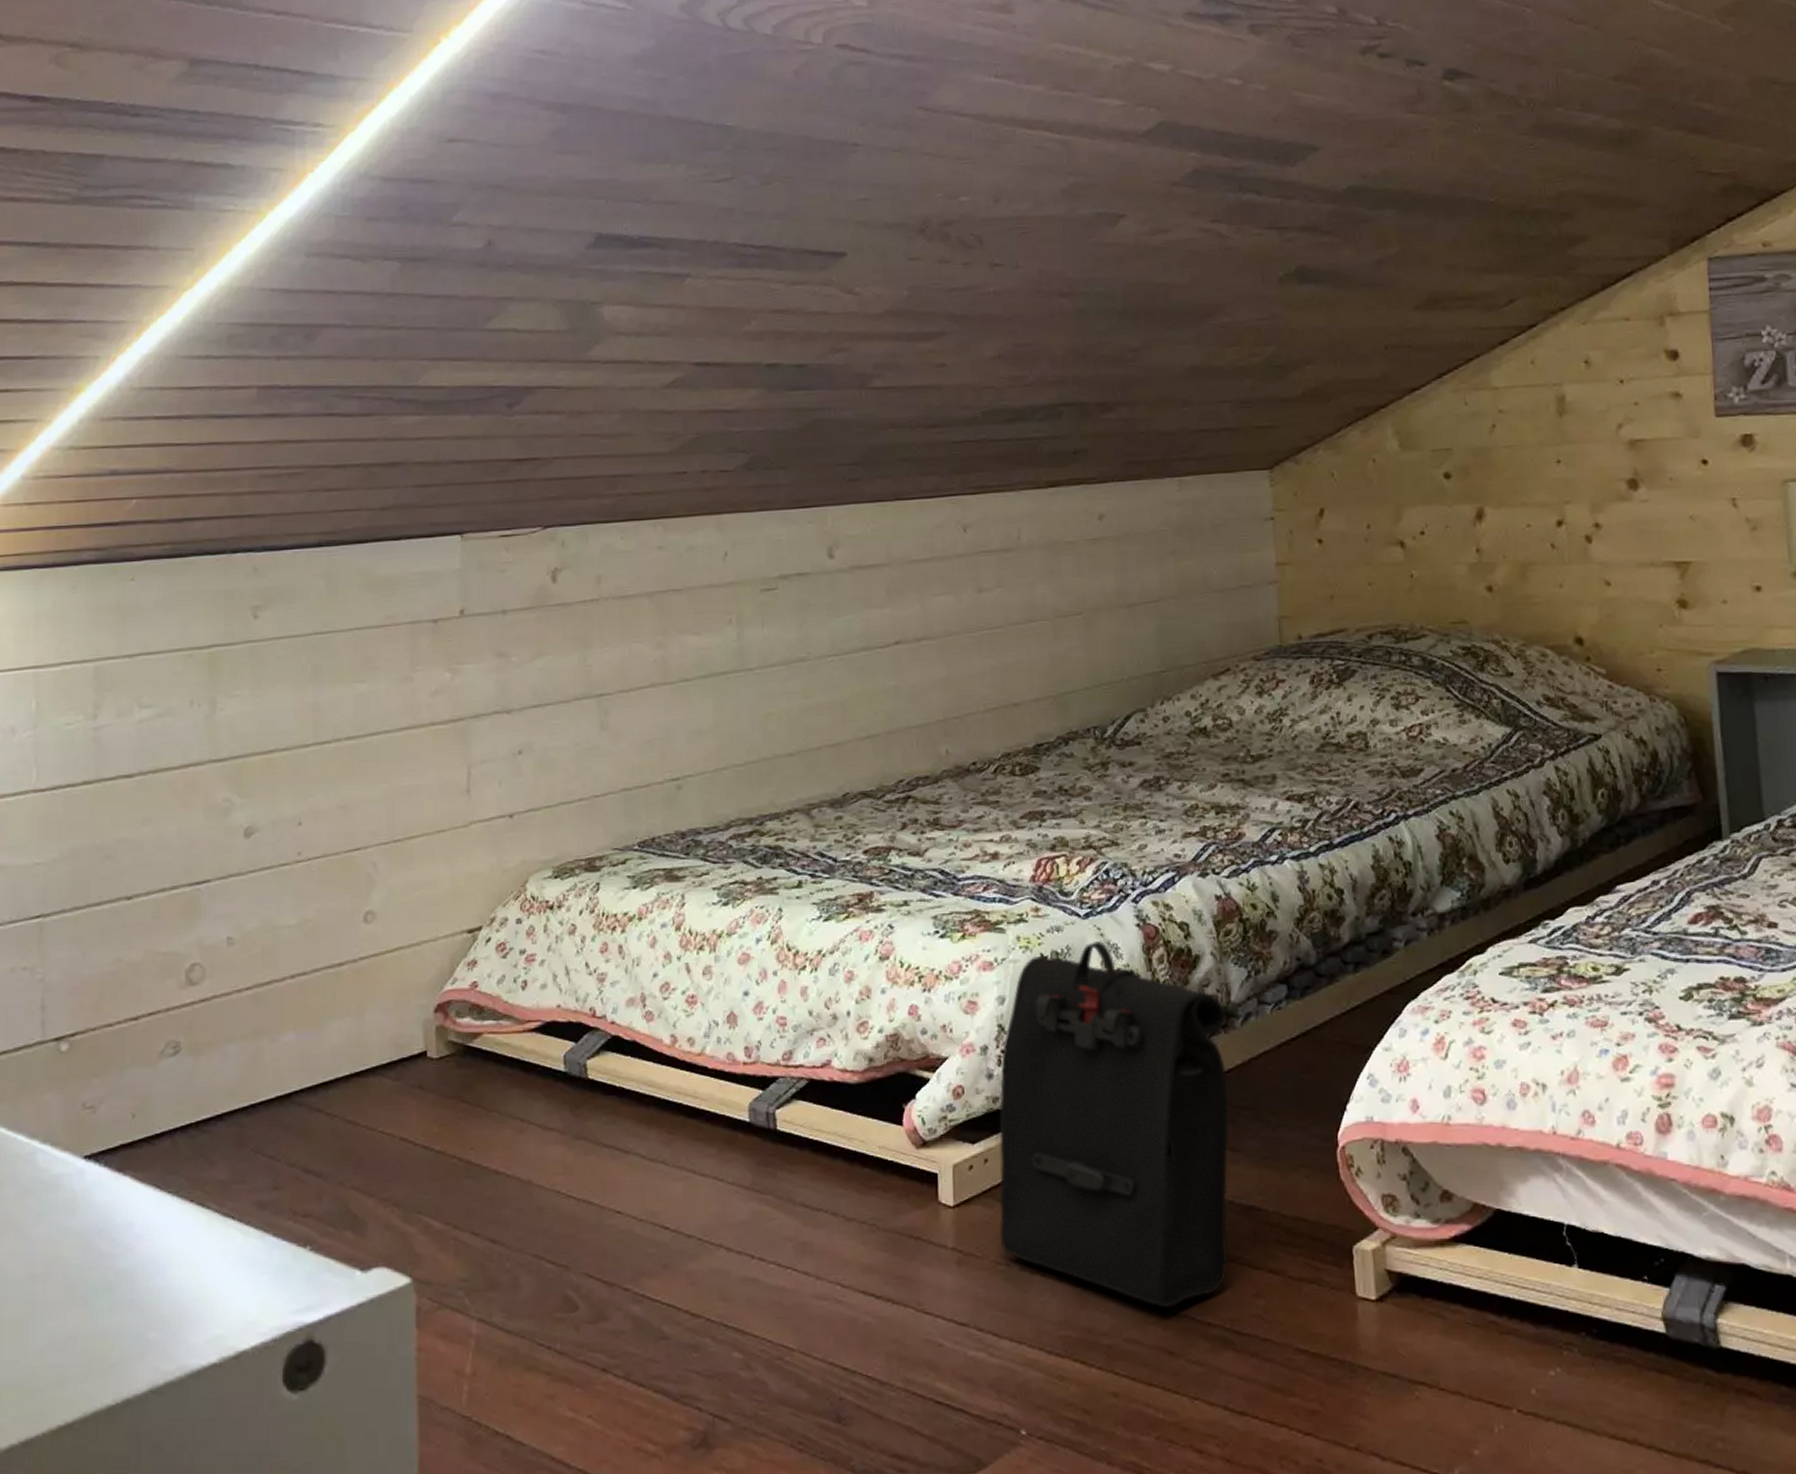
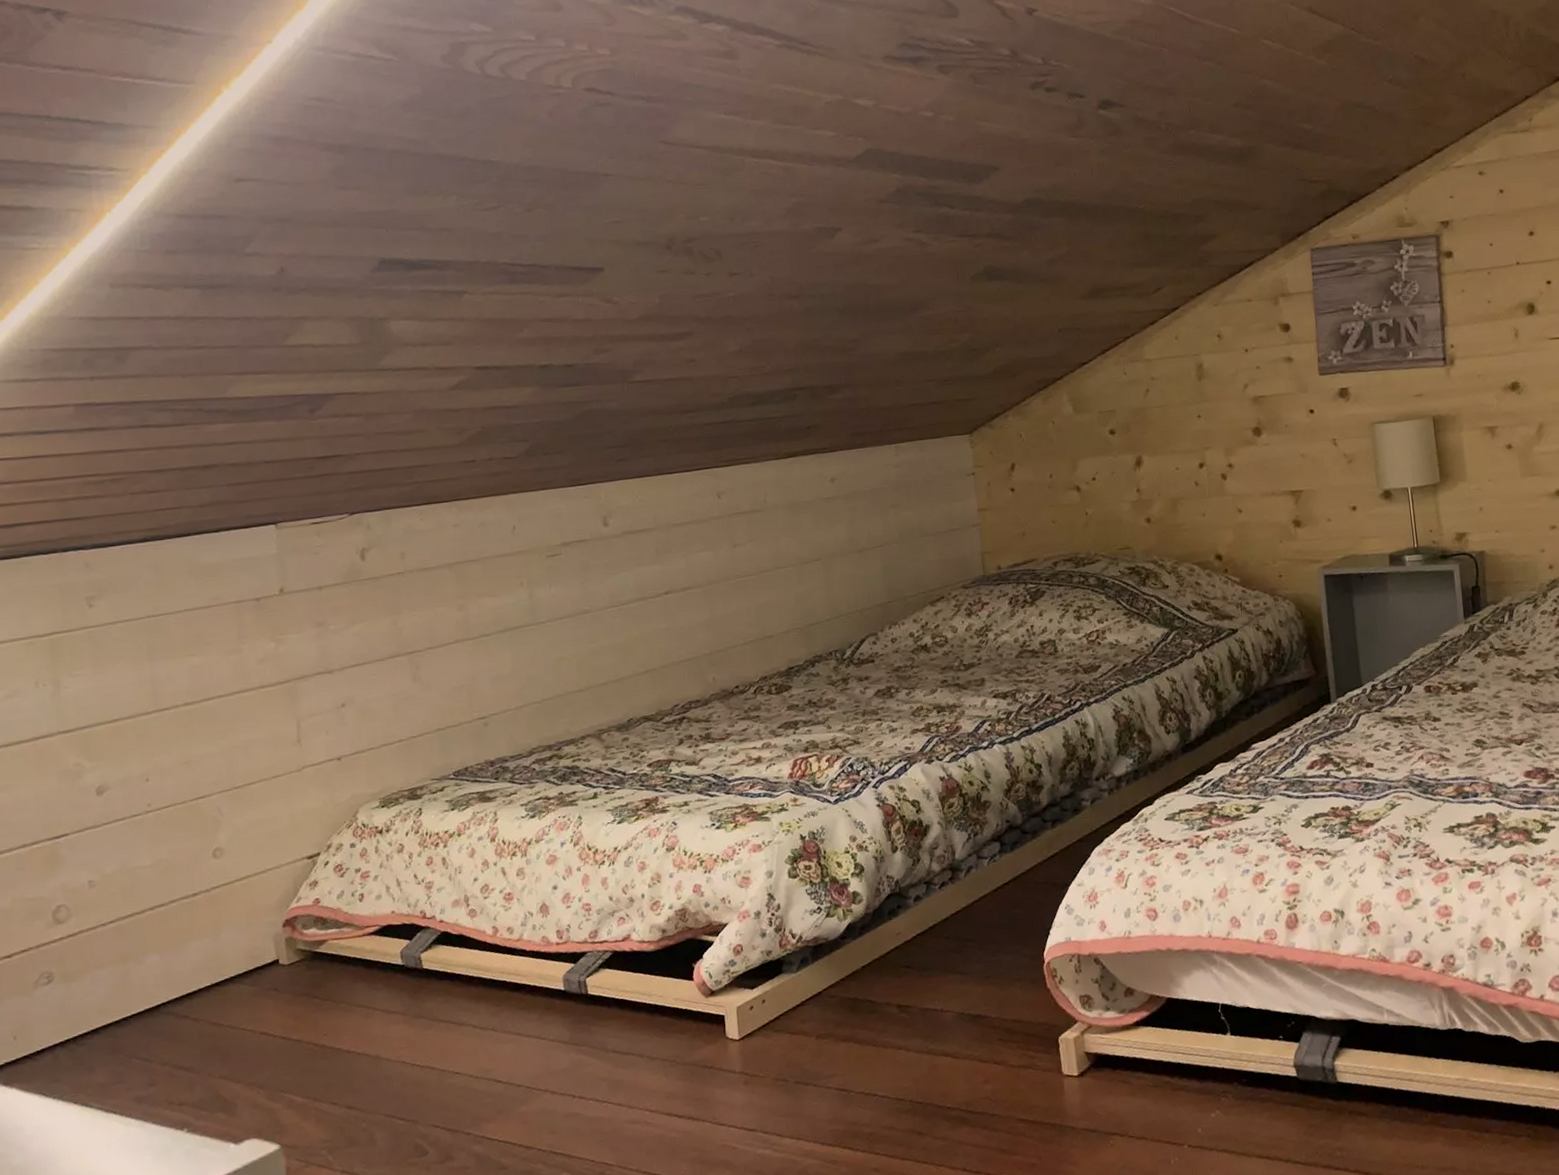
backpack: present [999,941,1229,1307] -> none [772,821,962,1100]

